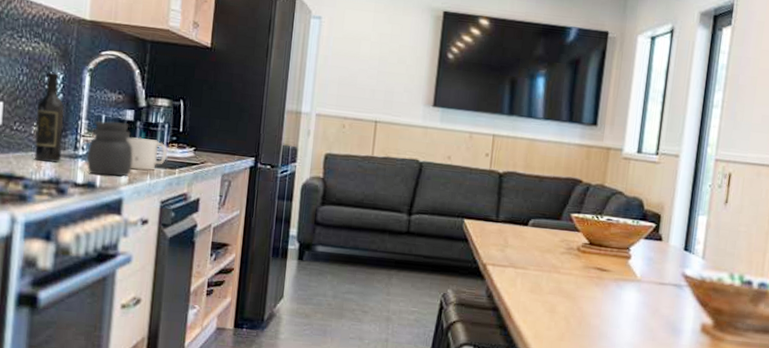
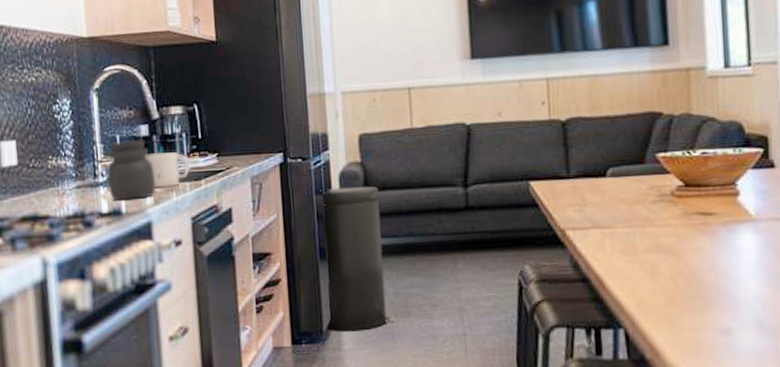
wine bottle: present [34,71,65,163] -> none [49,99,83,197]
pedal bin: none [265,196,334,325] -> present [320,186,397,332]

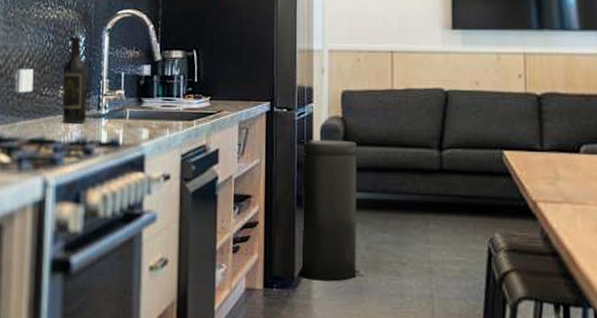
wine bottle: none [49,99,83,197] -> present [61,36,88,124]
jar: present [107,140,156,200] -> none [109,78,152,133]
mug: present [145,152,190,188] -> none [145,91,184,125]

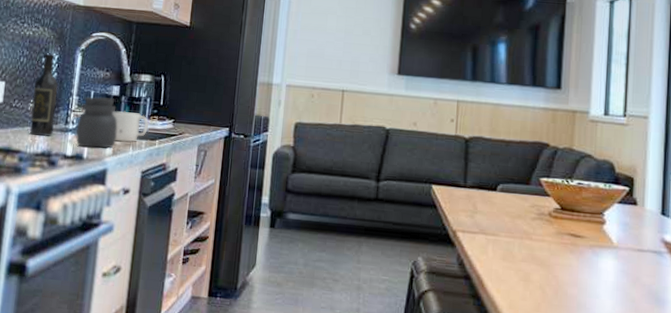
jar: none [109,78,152,133] -> present [75,97,118,149]
mug: none [145,91,184,125] -> present [112,111,149,143]
pedal bin: present [295,139,367,282] -> none [238,164,304,294]

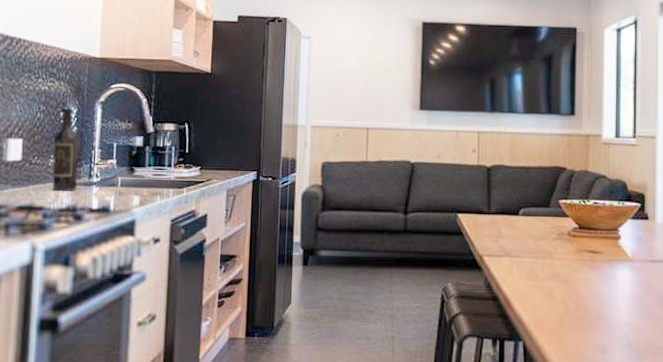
jar: present [75,97,118,149] -> none [100,149,143,200]
mug: present [112,111,149,143] -> none [137,161,175,192]

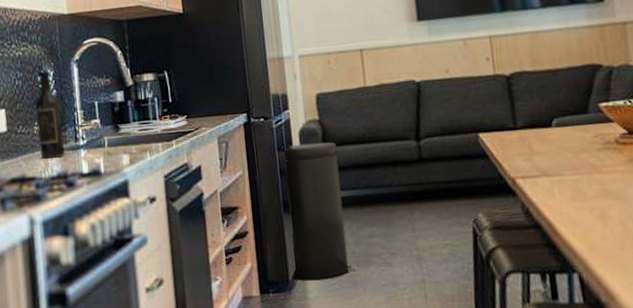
pedal bin: none [274,205,339,329] -> present [282,142,359,281]

